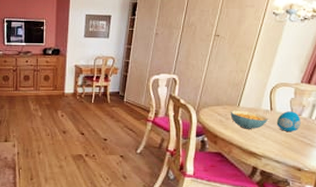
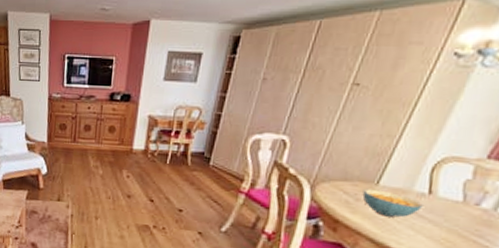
decorative egg: present [276,111,301,133] -> none [435,197,479,228]

